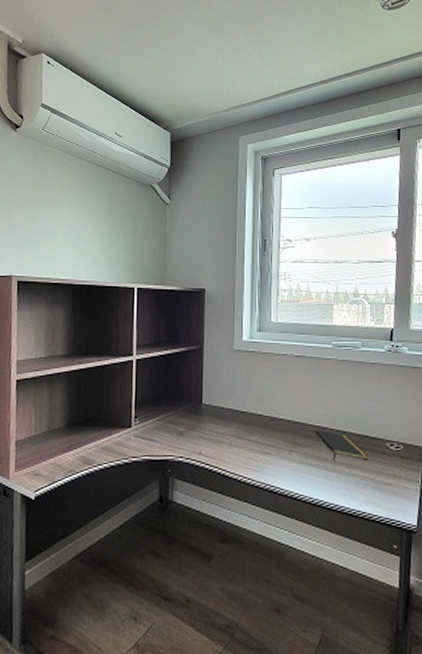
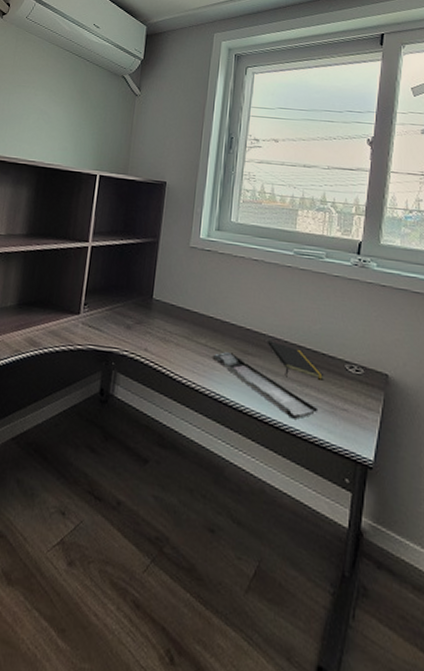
keyboard: none [265,446,366,499] -> present [213,352,319,419]

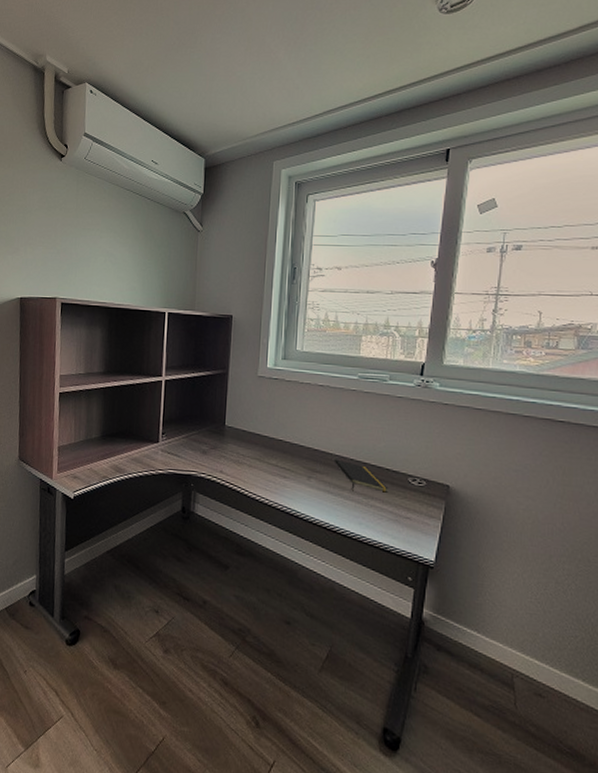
keyboard: present [213,352,319,419] -> none [284,471,383,528]

